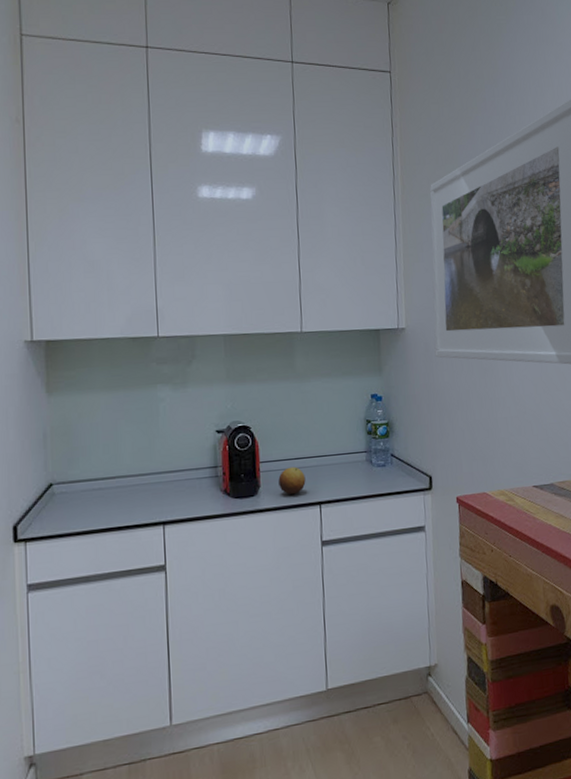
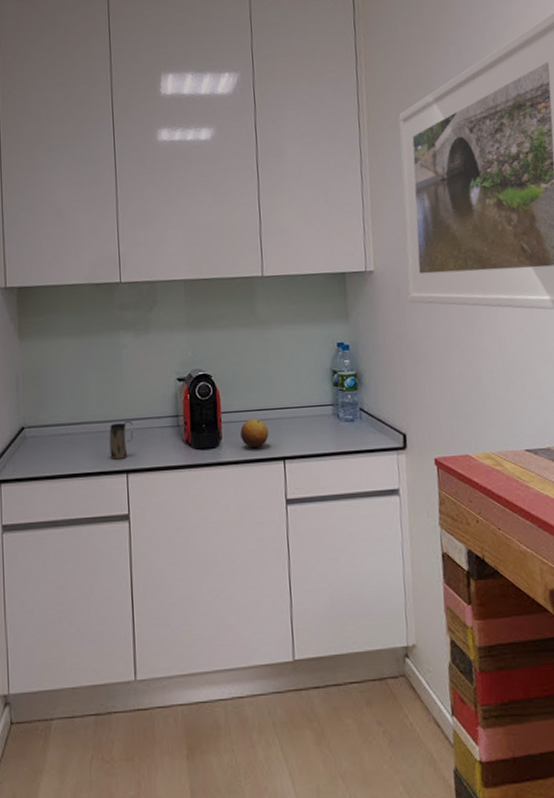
mug: none [145,473,171,512] -> present [109,420,134,460]

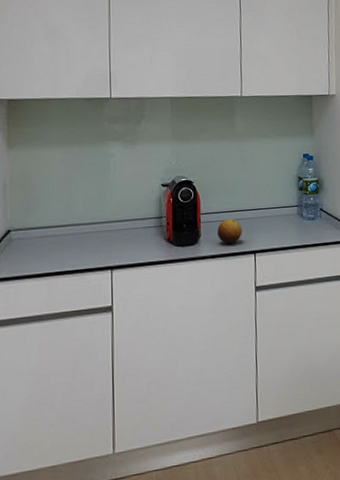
mug: present [109,420,134,460] -> none [95,222,119,258]

